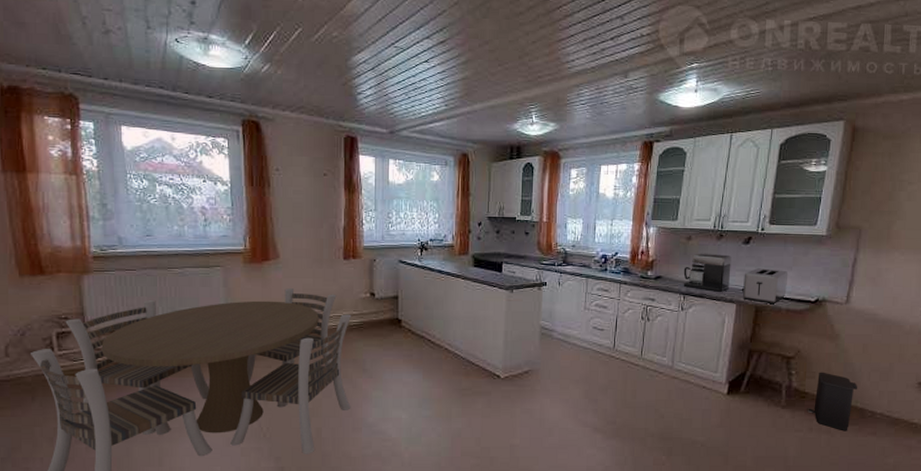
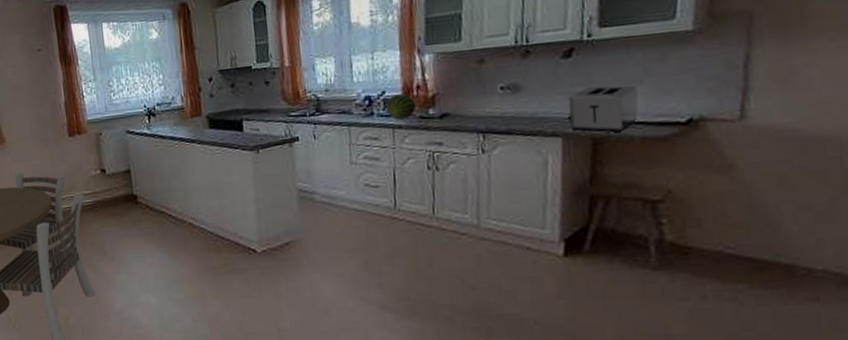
fruit: none [617,256,639,277] -> present [386,94,417,120]
coffee maker: present [683,253,732,293] -> none [478,75,549,126]
pedal bin: present [807,372,857,431] -> none [693,217,776,298]

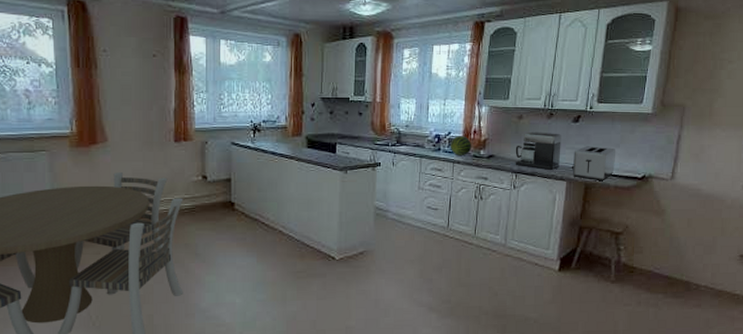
coffee maker: none [478,75,549,126] -> present [515,131,562,171]

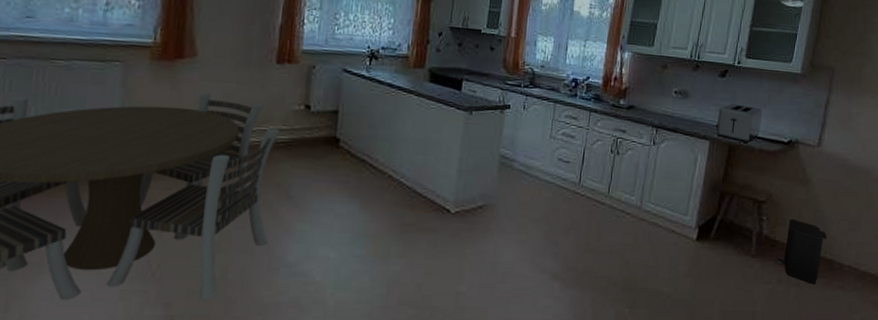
fruit: present [451,136,472,156] -> none [588,82,612,105]
coffee maker: present [515,131,562,171] -> none [656,83,707,128]
pedal bin: none [635,246,683,304] -> present [776,218,827,285]

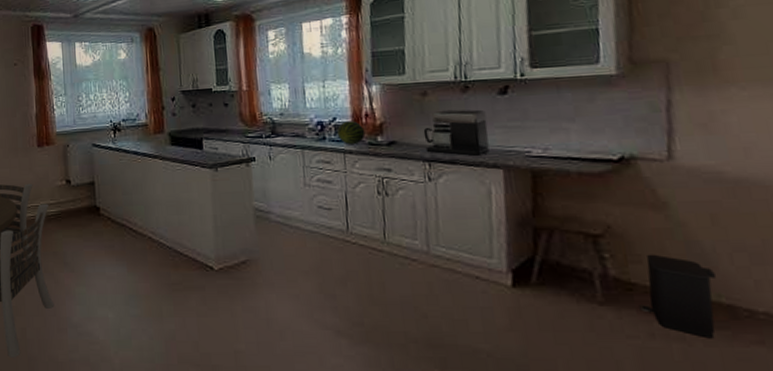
fruit: none [588,82,612,105] -> present [337,121,366,145]
coffee maker: none [656,83,707,128] -> present [423,109,490,157]
toaster: present [715,103,762,144] -> none [506,121,574,168]

